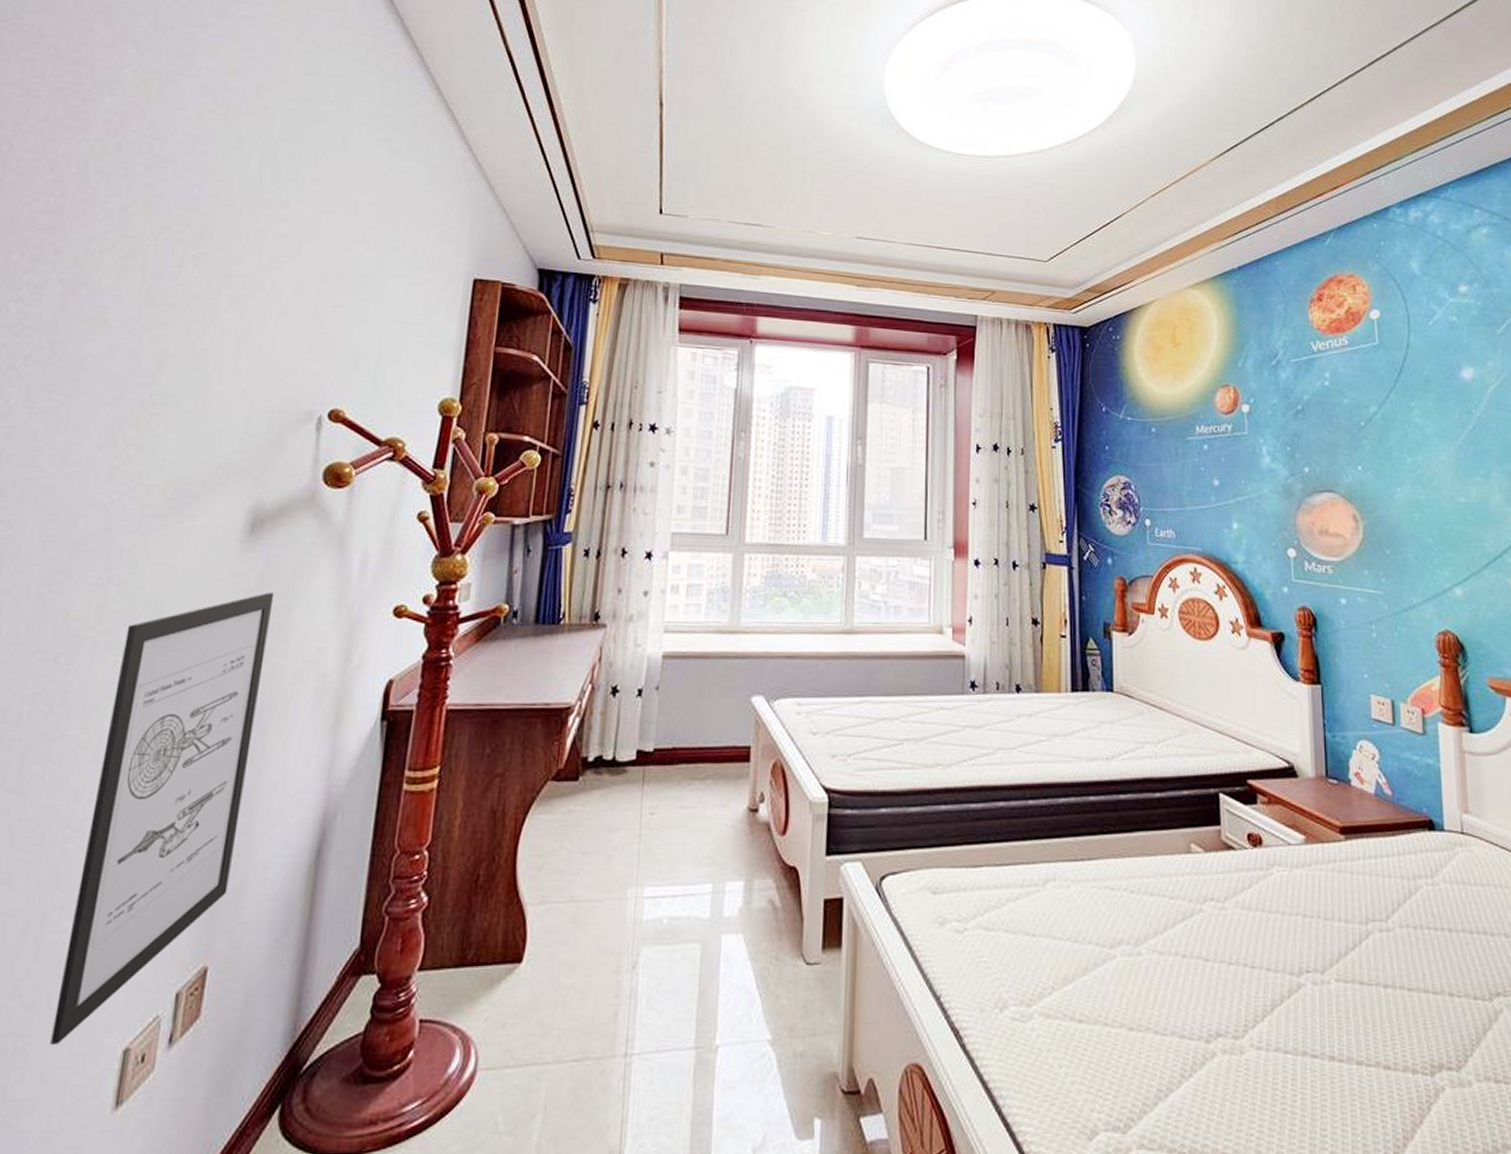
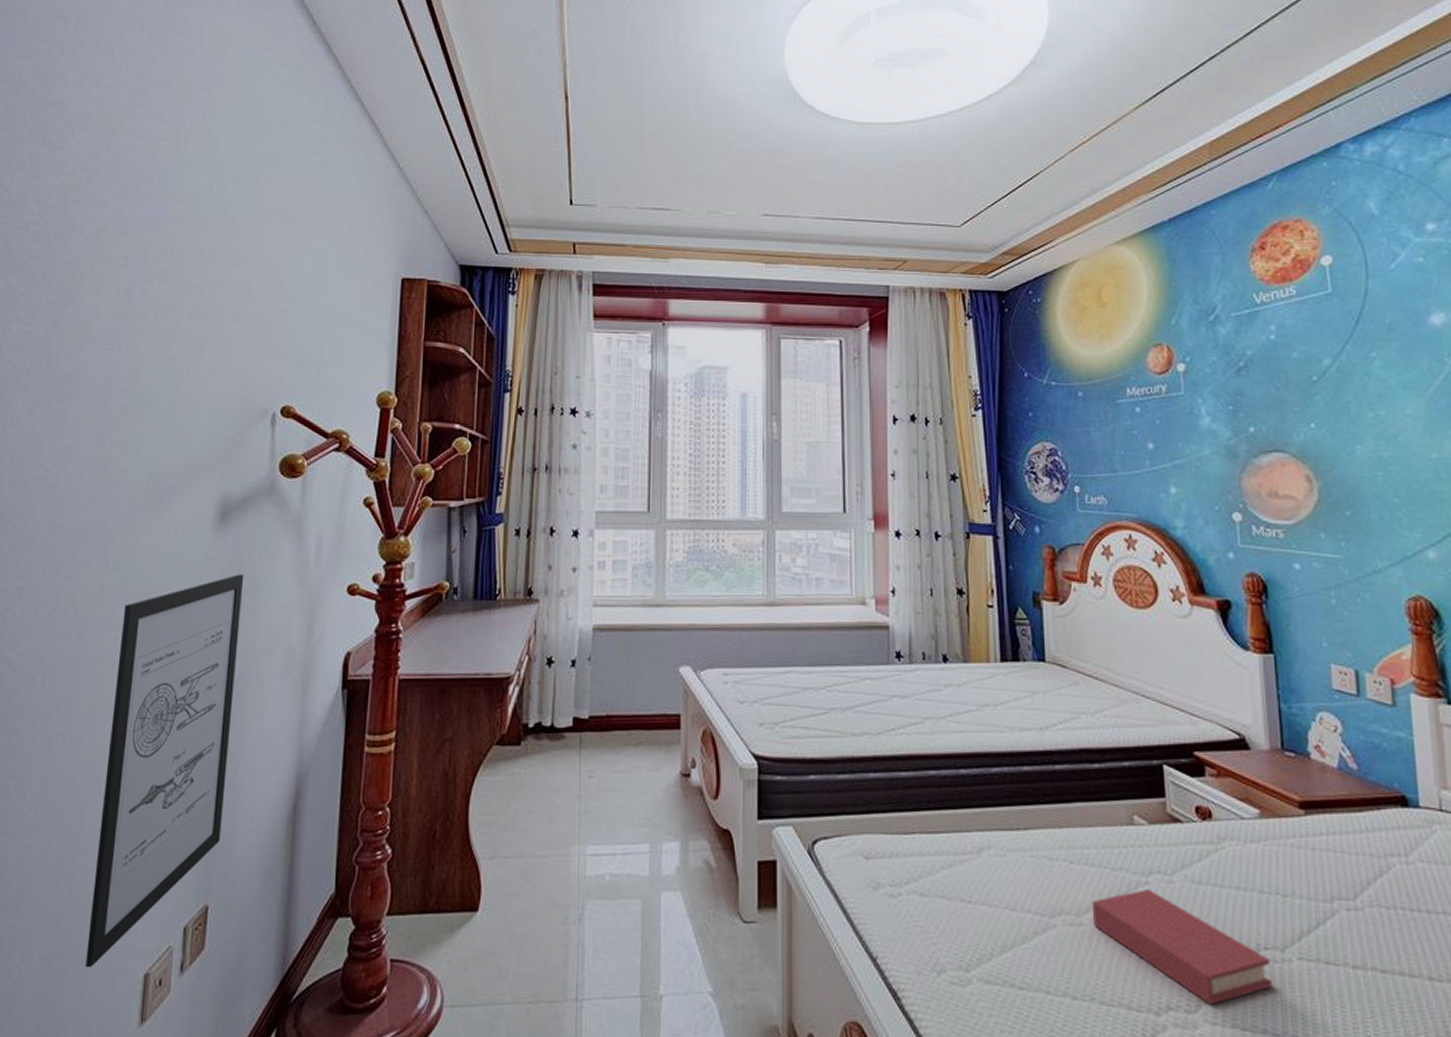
book: none [1149,917,1313,1030] -> present [1091,889,1273,1006]

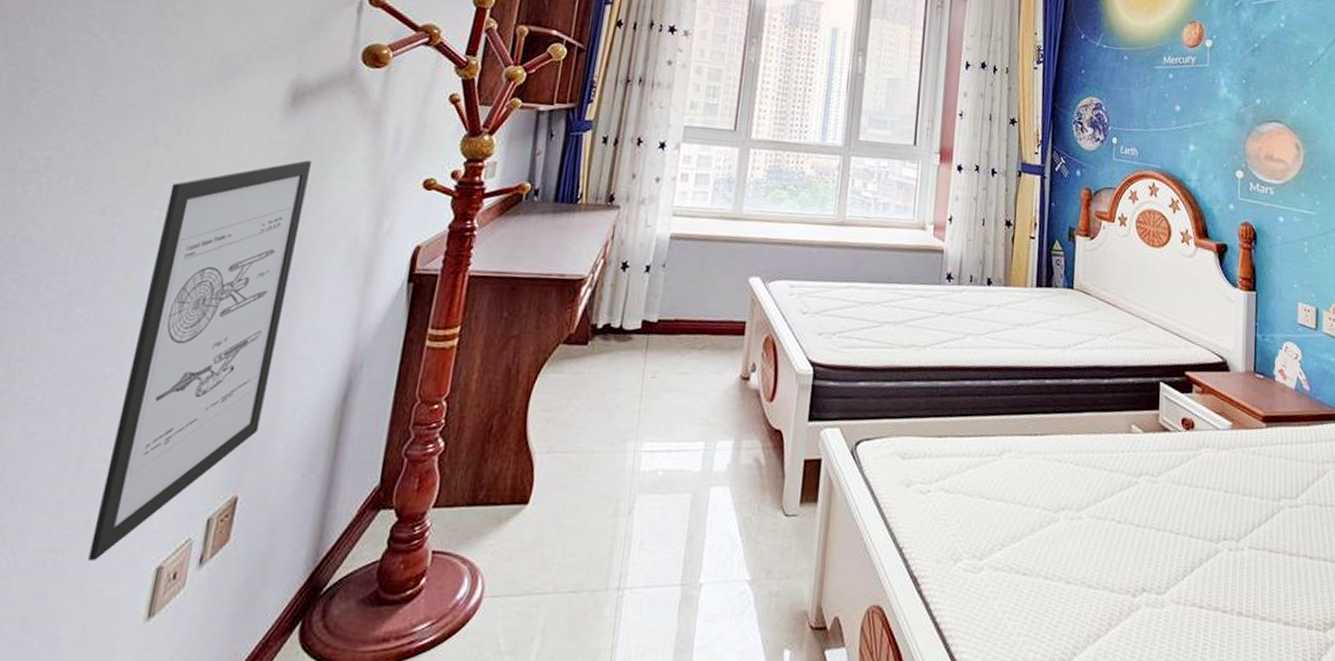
book: present [1091,889,1273,1006] -> none [1089,488,1227,588]

